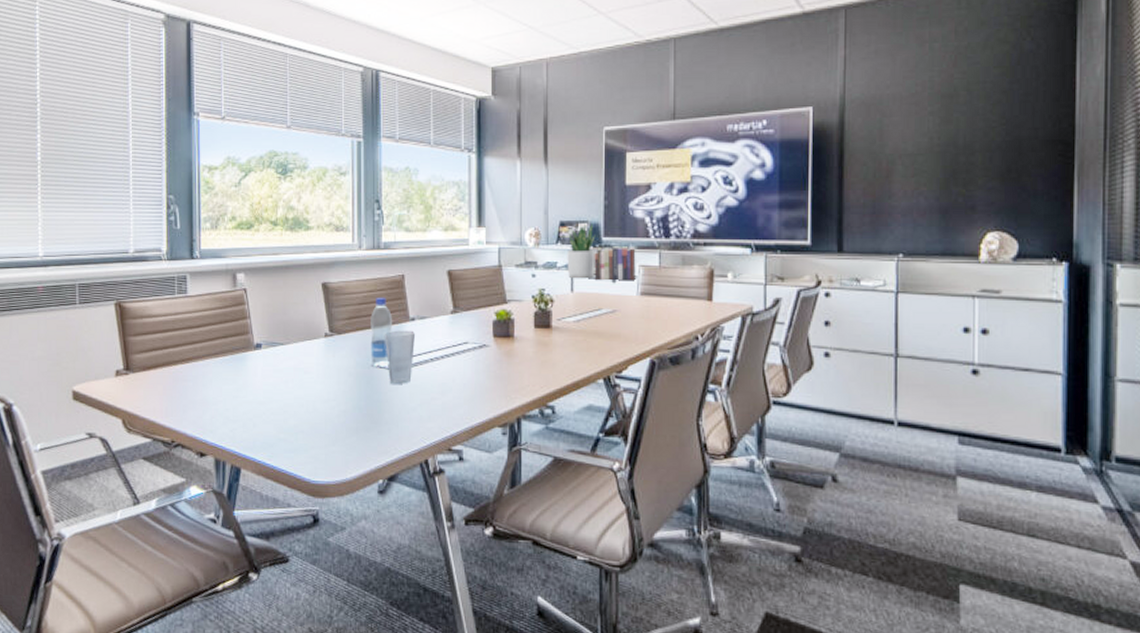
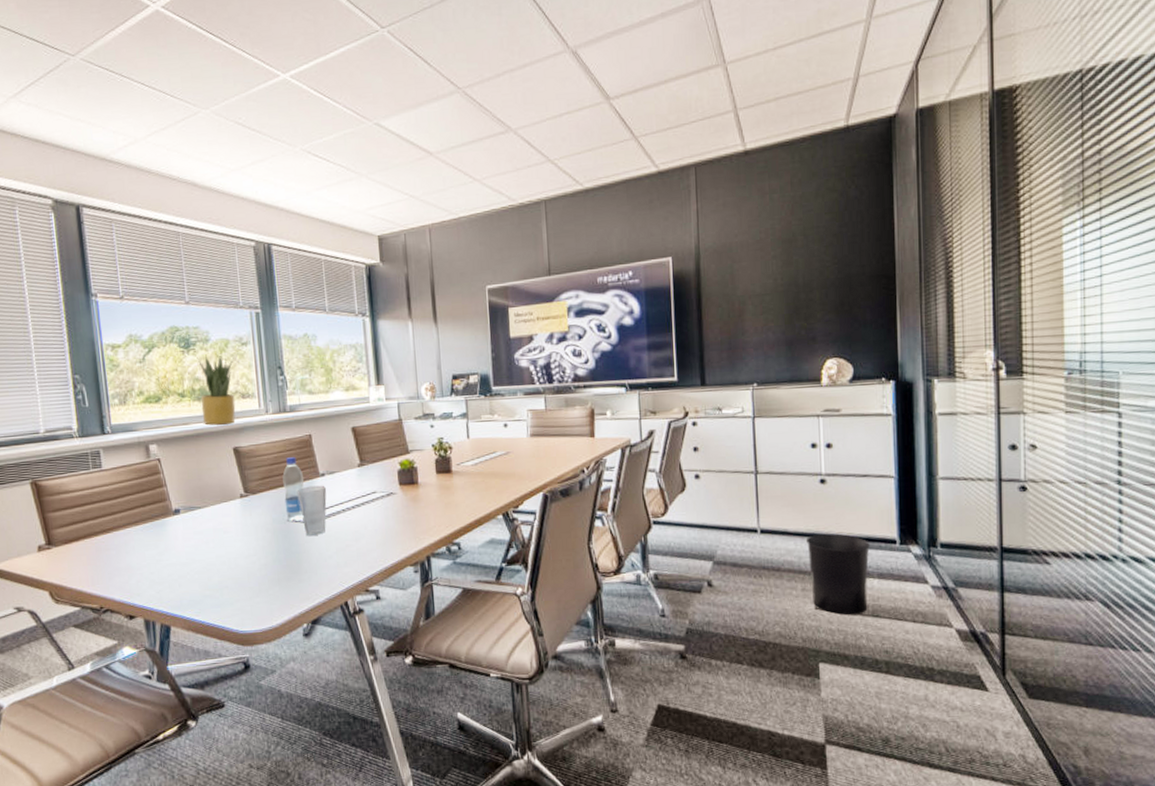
planter: none [293,185,331,257] -> present [197,356,236,425]
planter: present [567,223,596,279] -> none [461,375,488,427]
books: present [594,246,636,281] -> none [486,393,525,427]
waste bin: none [950,433,1028,531] -> present [805,534,870,615]

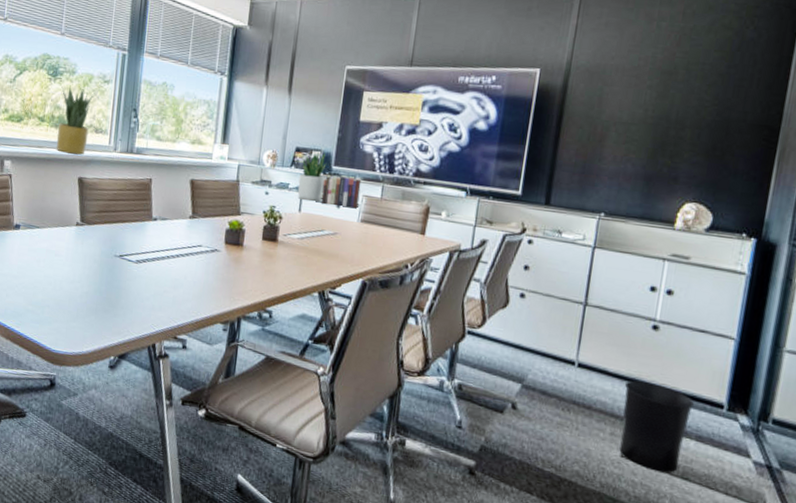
bottle: present [282,456,305,521] -> none [114,196,137,259]
cup: present [296,485,327,536] -> none [127,227,157,276]
planter: none [461,375,488,427] -> present [297,151,327,202]
books: none [486,393,525,427] -> present [320,175,362,209]

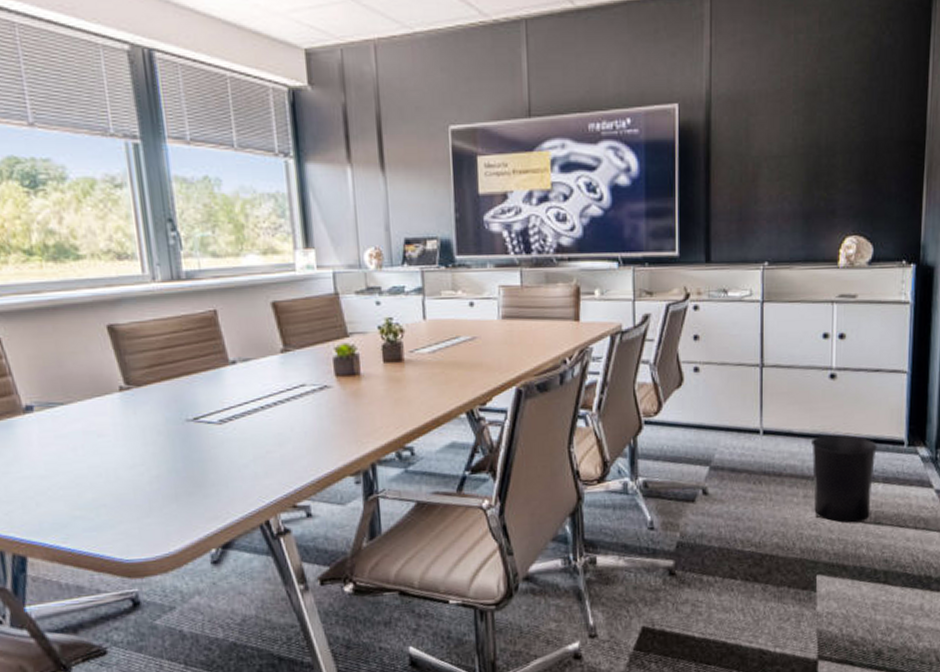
planter: present [56,87,95,155] -> none [49,201,109,295]
planter: present [297,151,327,202] -> none [415,240,450,305]
books: present [320,175,362,209] -> none [447,265,496,306]

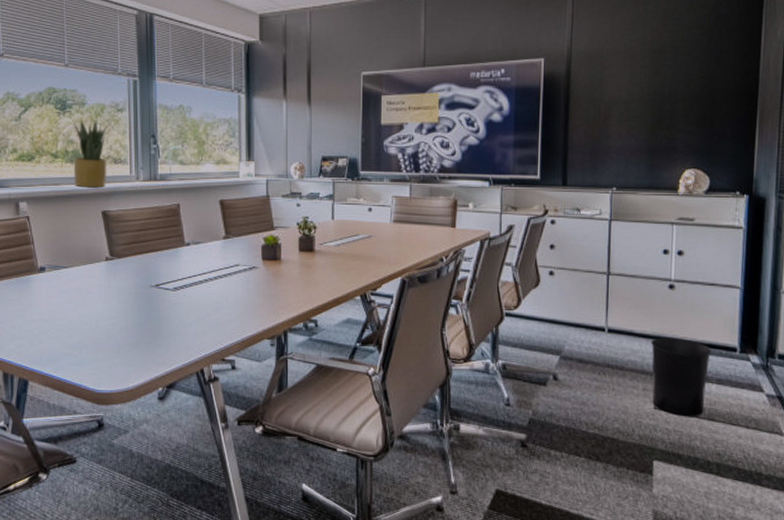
planter: none [49,201,109,295] -> present [72,120,109,188]

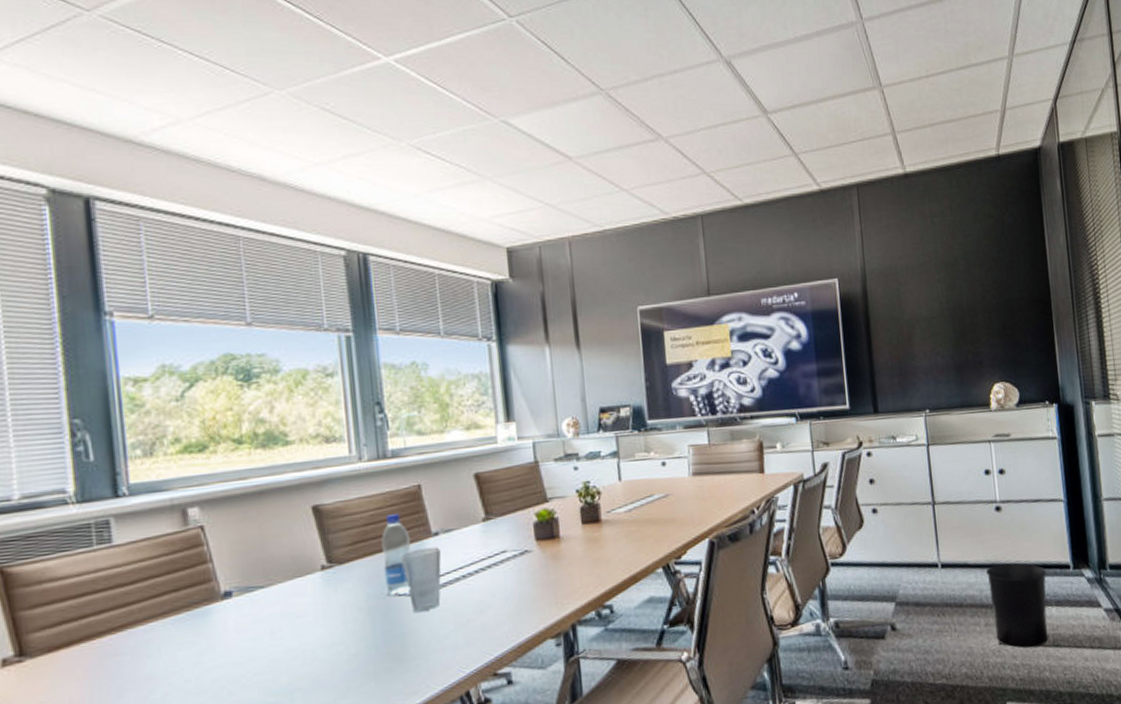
planter: present [72,120,109,188] -> none [261,390,317,479]
bottle: none [148,224,170,287] -> present [381,513,412,596]
cup: none [161,254,191,302] -> present [400,546,442,612]

